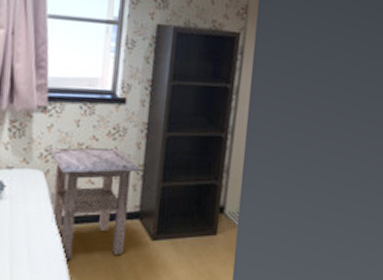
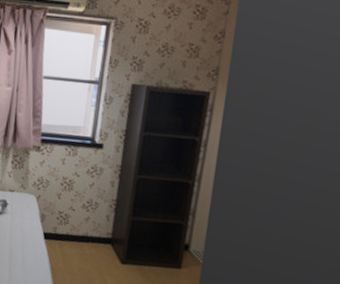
side table: present [48,147,142,261] -> none [40,179,115,271]

